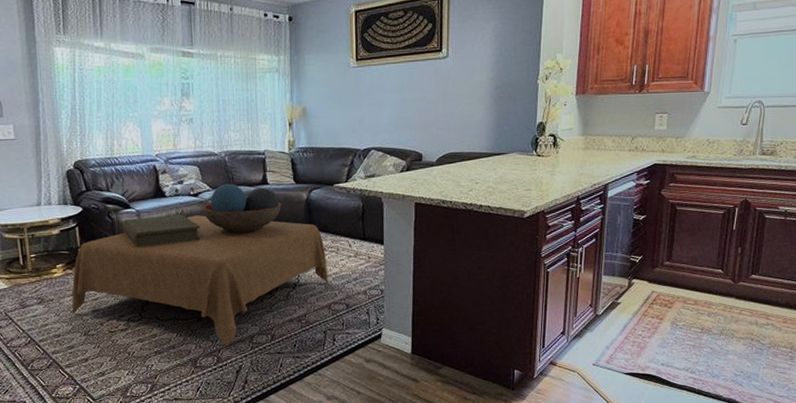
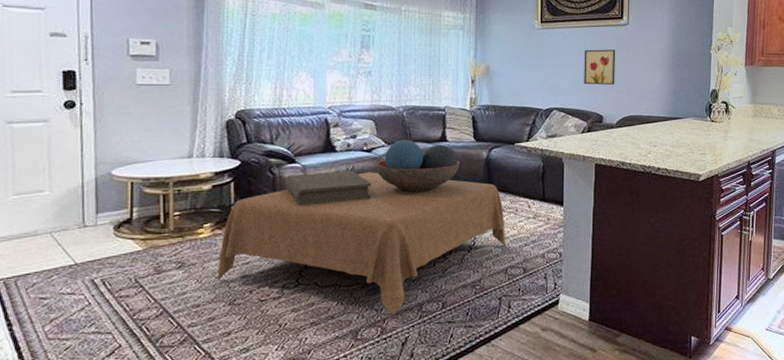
wall art: none [401,85,435,123] -> present [584,49,616,85]

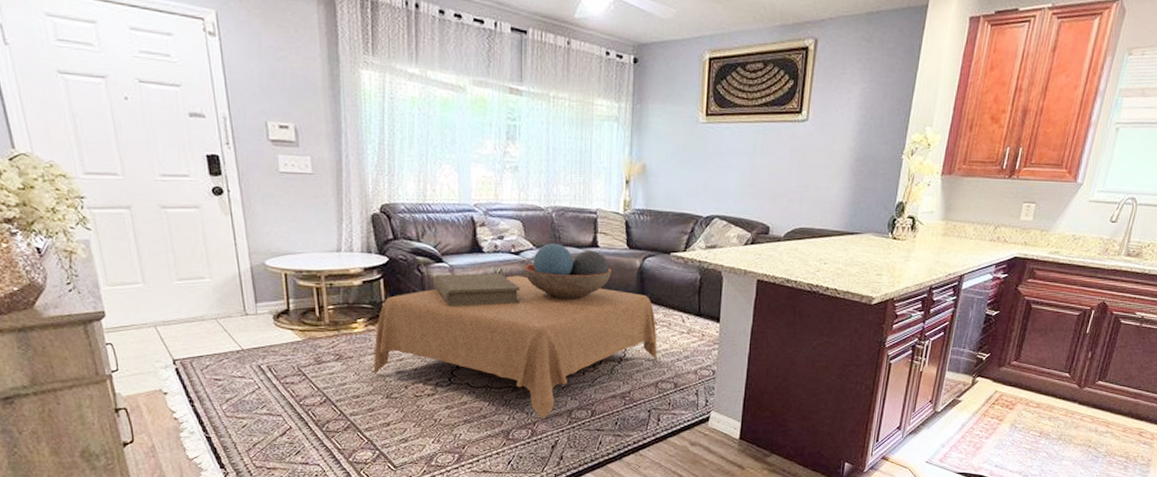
wall art: present [584,49,616,85] -> none [751,149,791,192]

